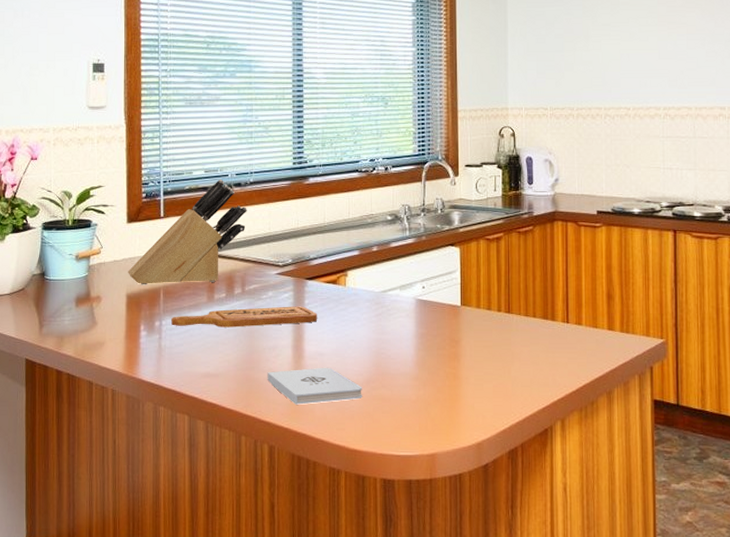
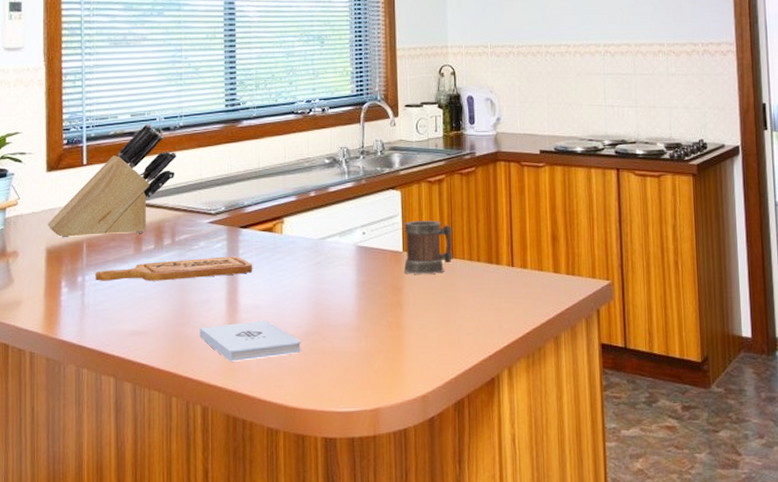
mug: none [462,277,510,328] -> present [404,220,453,274]

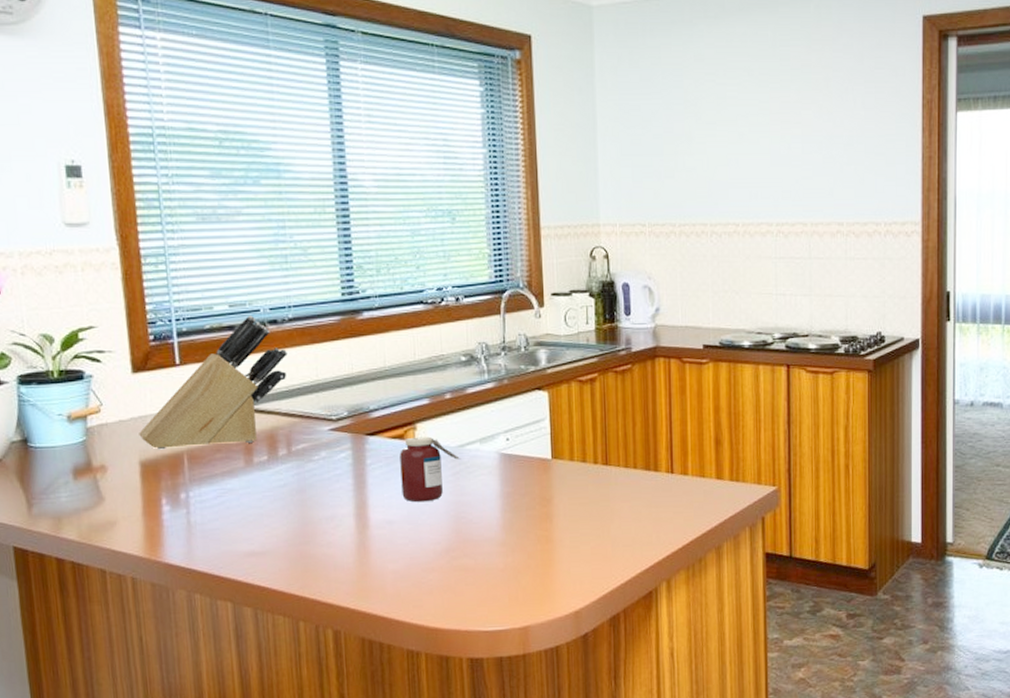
cutting board: present [95,256,253,281] -> none [201,467,383,498]
notepad: present [199,320,301,362] -> none [325,537,441,582]
jar: none [268,230,322,289] -> present [400,436,461,503]
mug: present [404,220,453,274] -> none [553,424,607,484]

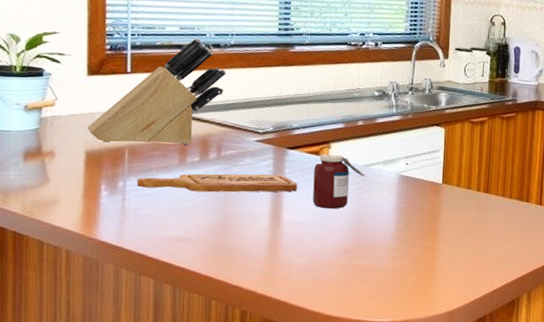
cutting board: none [201,467,383,498] -> present [137,173,298,193]

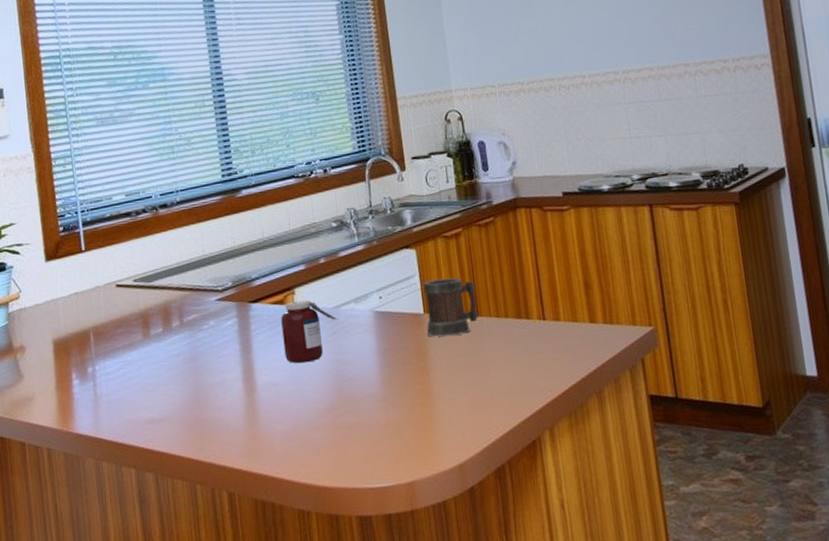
knife block: present [87,37,226,145] -> none [52,201,177,329]
cutting board: present [137,173,298,193] -> none [105,333,267,370]
mug: none [442,156,490,206] -> present [423,277,479,337]

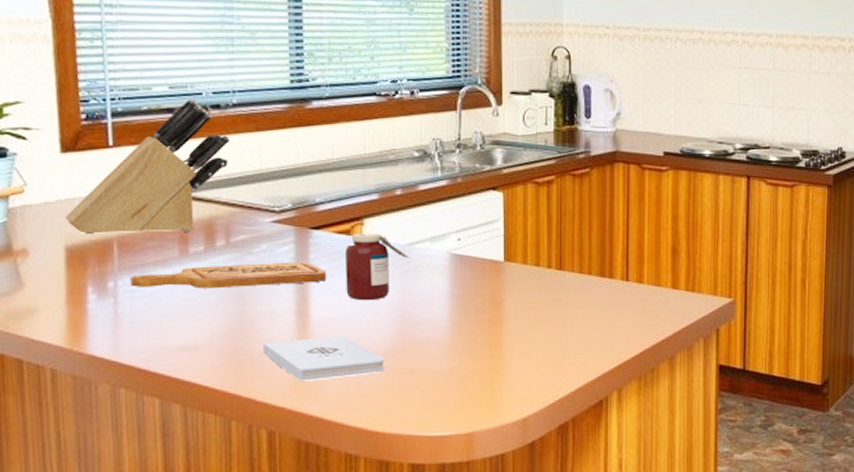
knife block: none [52,201,177,329] -> present [65,98,230,235]
cutting board: none [105,333,267,370] -> present [130,262,327,289]
notepad: none [217,397,326,444] -> present [263,335,385,381]
mug: present [423,277,479,337] -> none [505,227,562,287]

